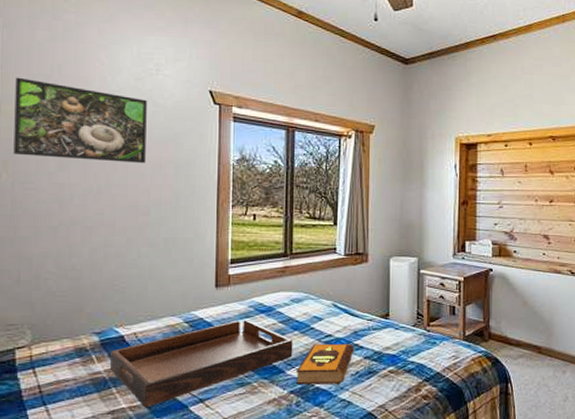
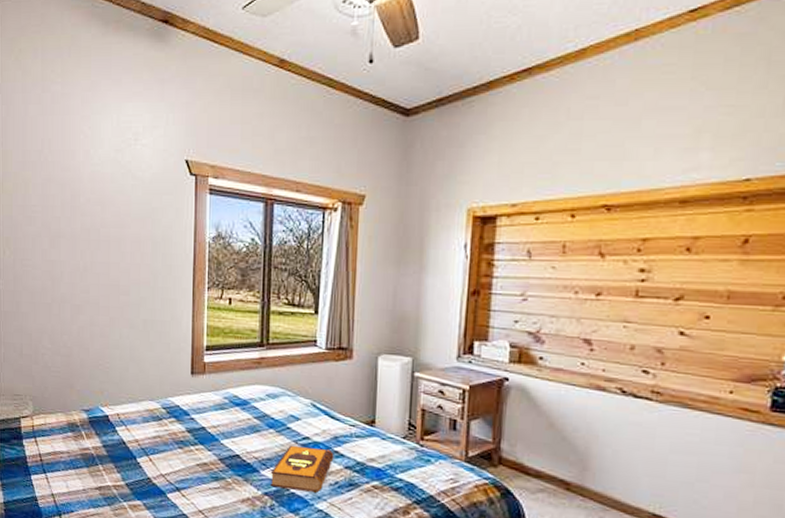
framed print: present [13,77,147,164] -> none [14,154,126,242]
serving tray: present [110,320,293,408] -> none [97,411,268,489]

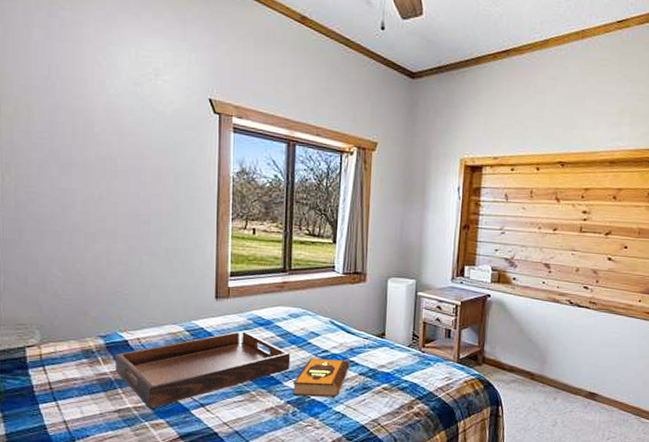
serving tray: none [97,411,268,489] -> present [116,331,291,409]

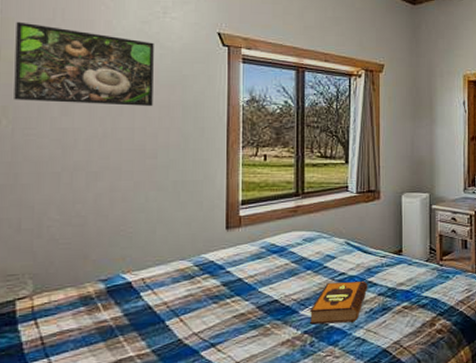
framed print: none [14,76,146,173] -> present [14,21,154,107]
serving tray: present [116,331,291,409] -> none [117,261,306,355]

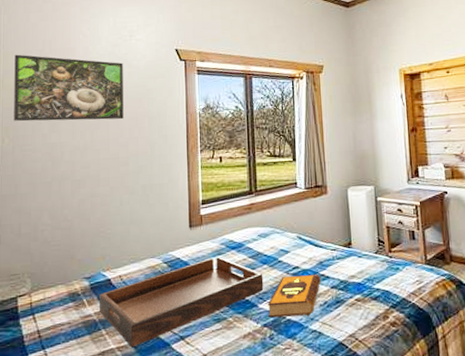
serving tray: none [117,261,306,355] -> present [100,257,264,348]

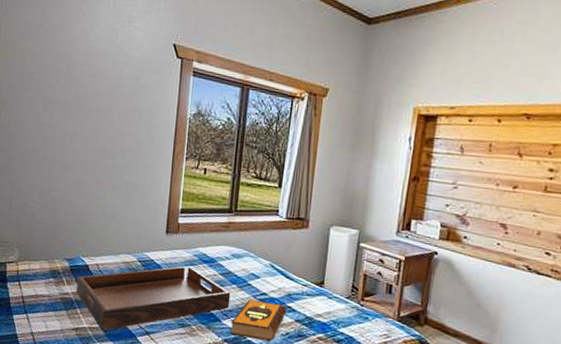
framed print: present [14,54,124,122] -> none [11,24,119,111]

